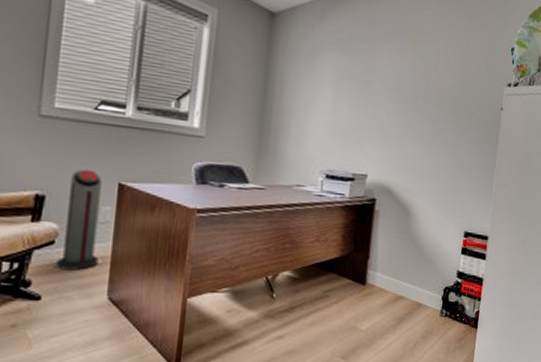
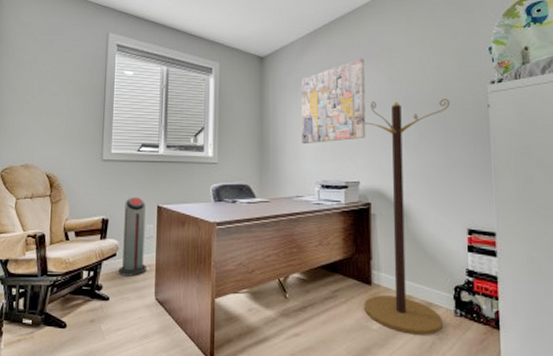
wall art: none [309,35,390,128] -> present [301,59,366,145]
coat rack: none [354,86,468,335] -> present [356,99,450,335]

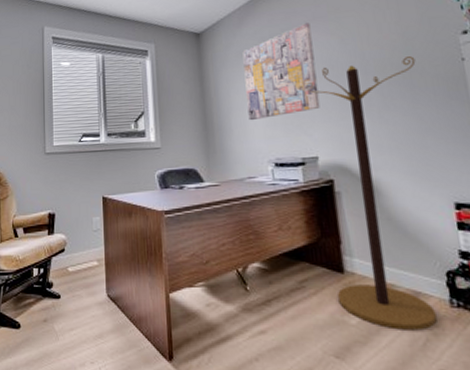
air purifier: present [117,196,147,276] -> none [67,188,97,272]

